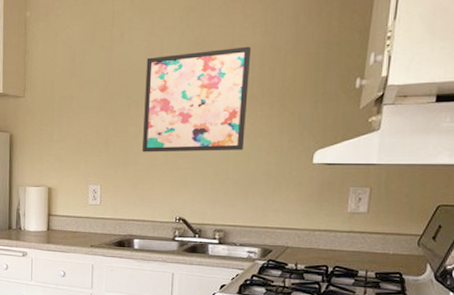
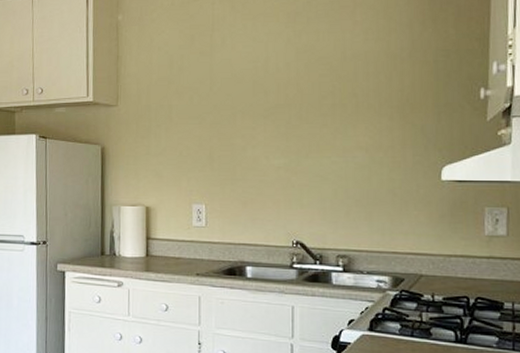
wall art: present [142,46,252,152] -> none [251,53,365,168]

